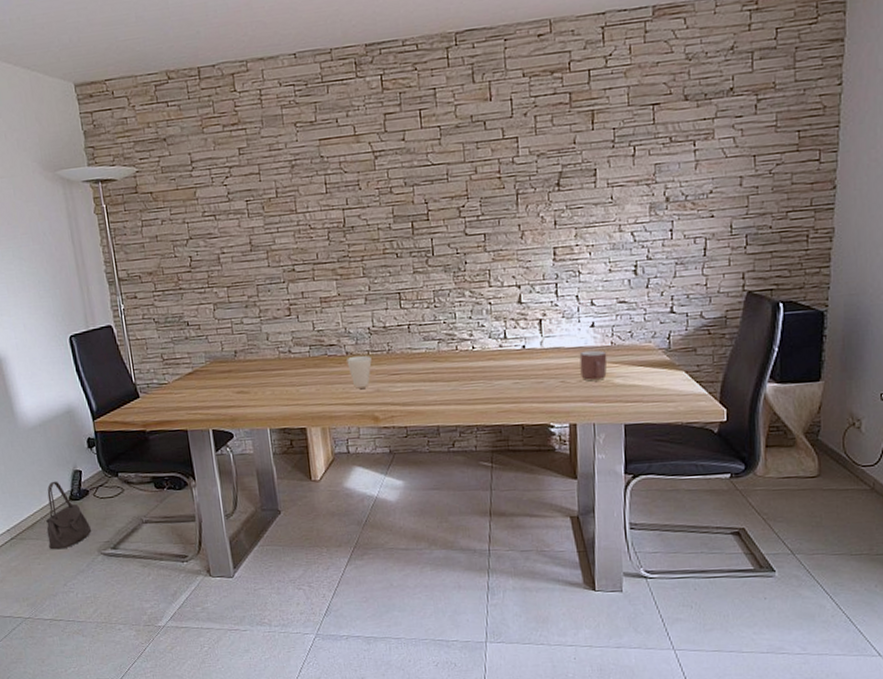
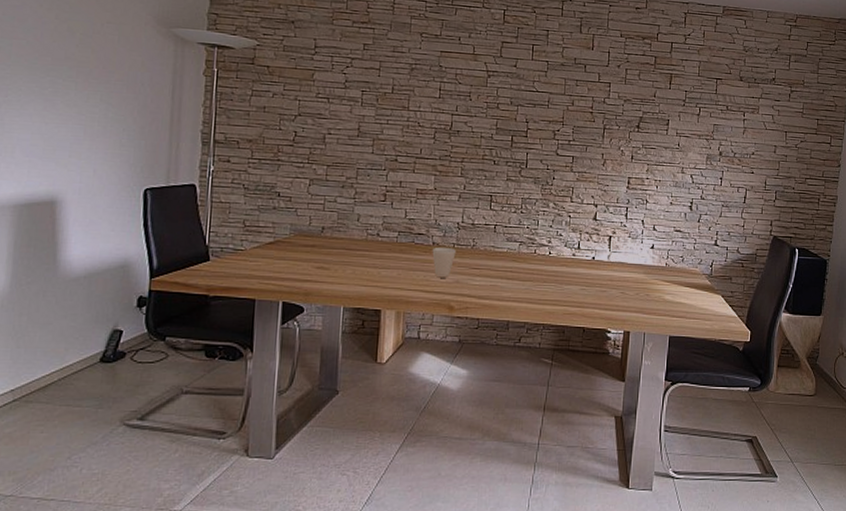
handbag: present [45,481,92,550] -> none [60,339,119,417]
mug: present [579,349,608,382] -> none [638,268,662,296]

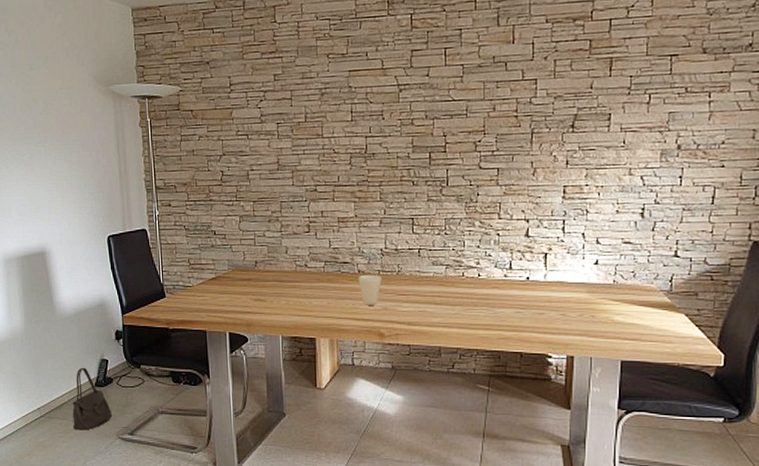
handbag: none [60,339,119,417] -> present [72,367,113,431]

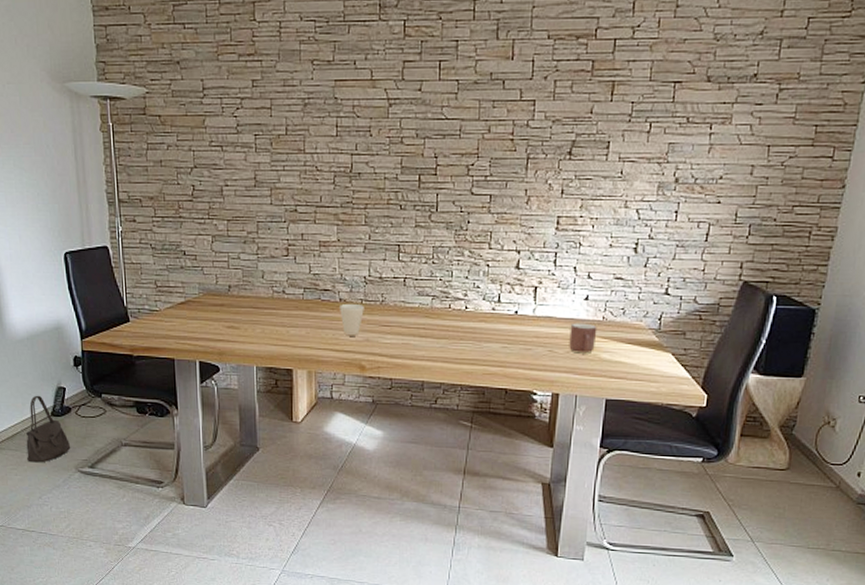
mug: none [581,286,609,317] -> present [569,323,598,354]

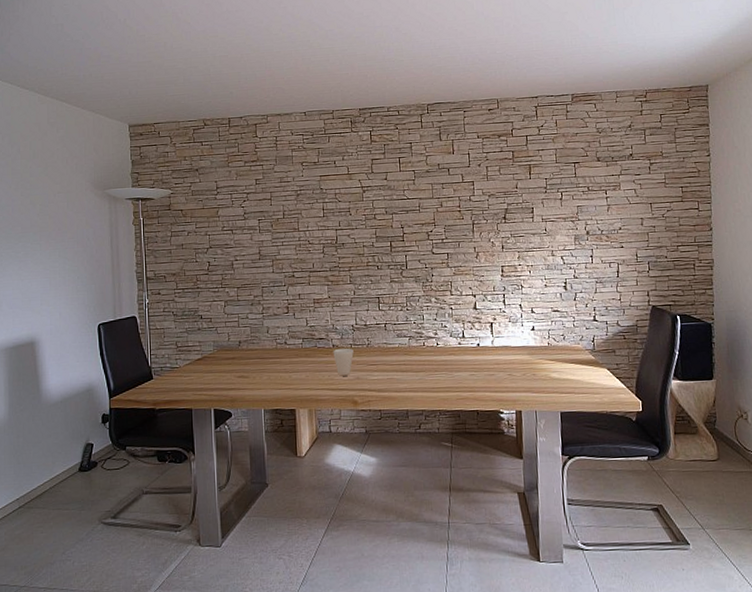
handbag: present [25,395,71,463] -> none [53,453,96,519]
mug: present [569,323,598,354] -> none [523,349,546,375]

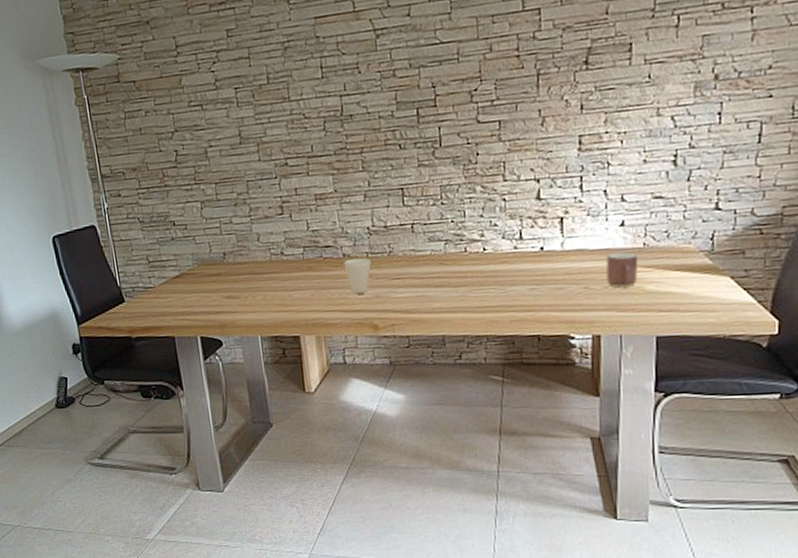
mug: none [523,349,546,375] -> present [606,252,639,288]

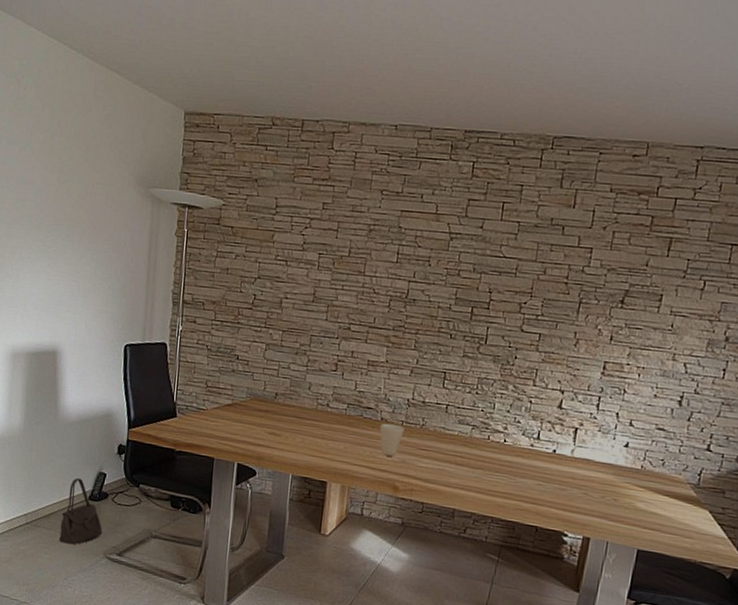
handbag: none [32,387,79,458] -> present [59,477,103,545]
mug: present [606,252,639,288] -> none [604,468,635,502]

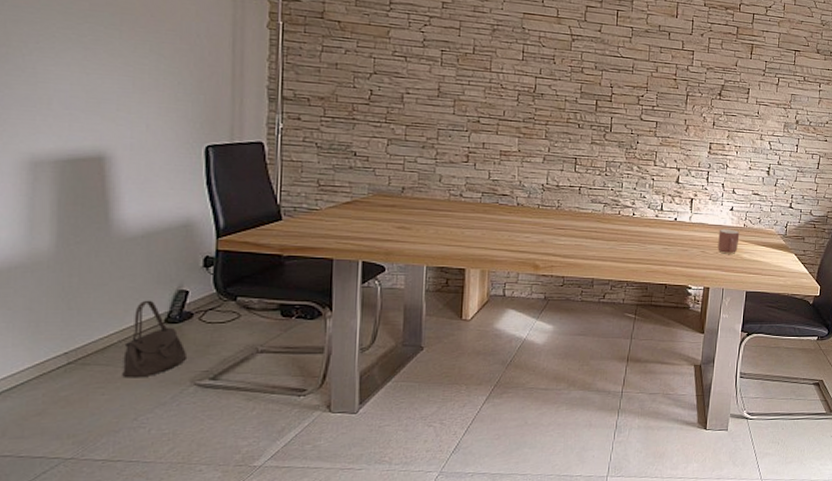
mug: present [379,423,404,457] -> none [516,207,541,238]
mug: none [604,468,635,502] -> present [718,229,740,254]

